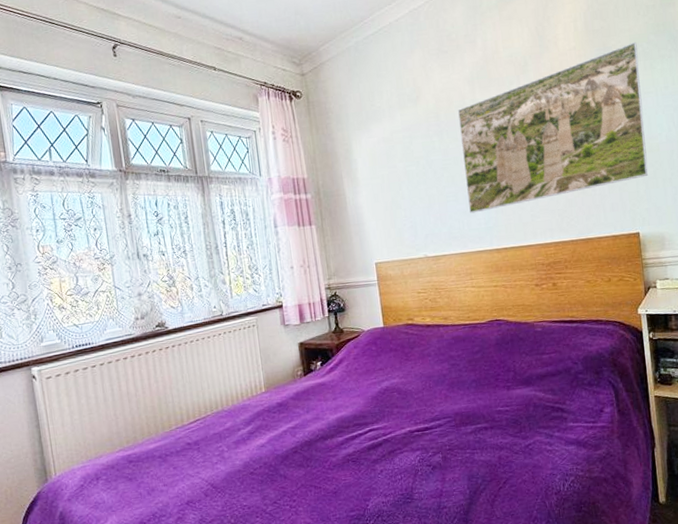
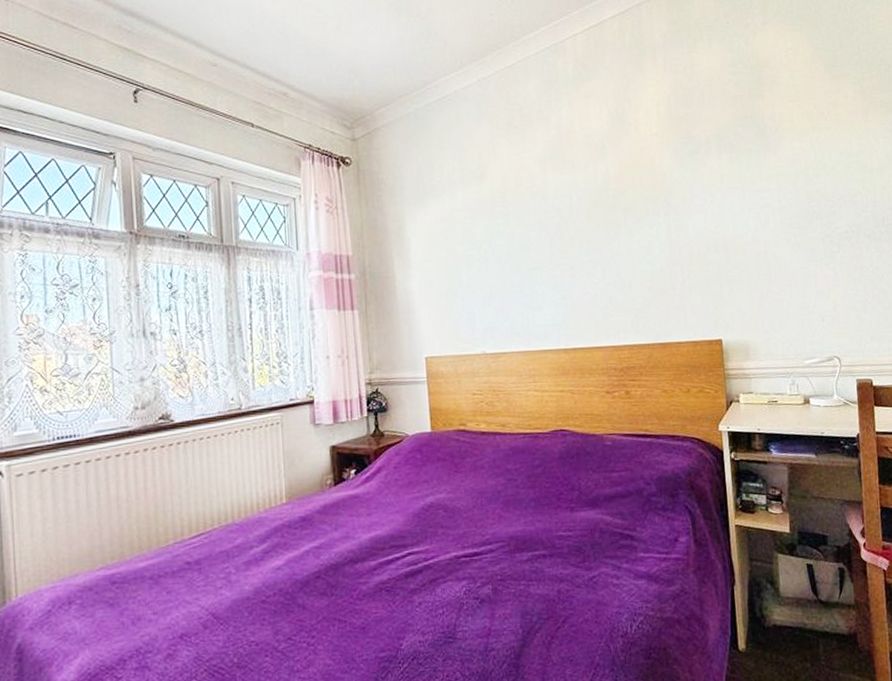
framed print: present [458,41,648,214] -> none [527,132,733,308]

